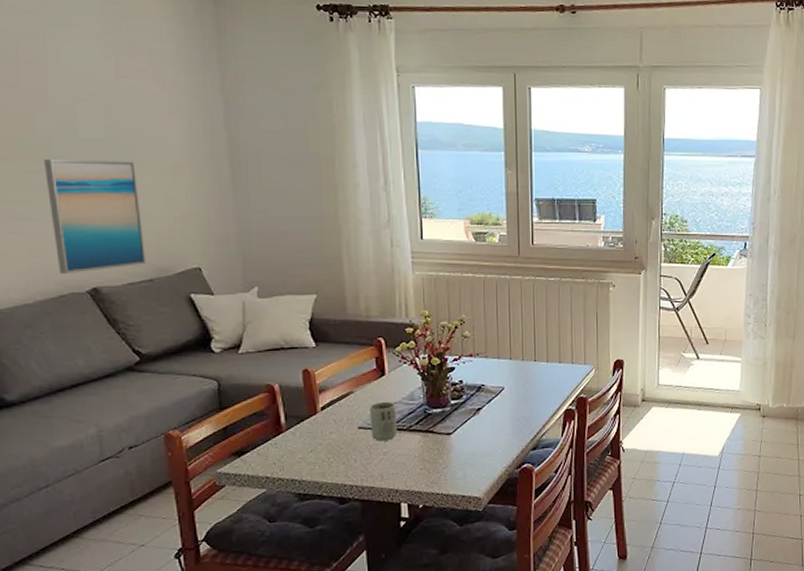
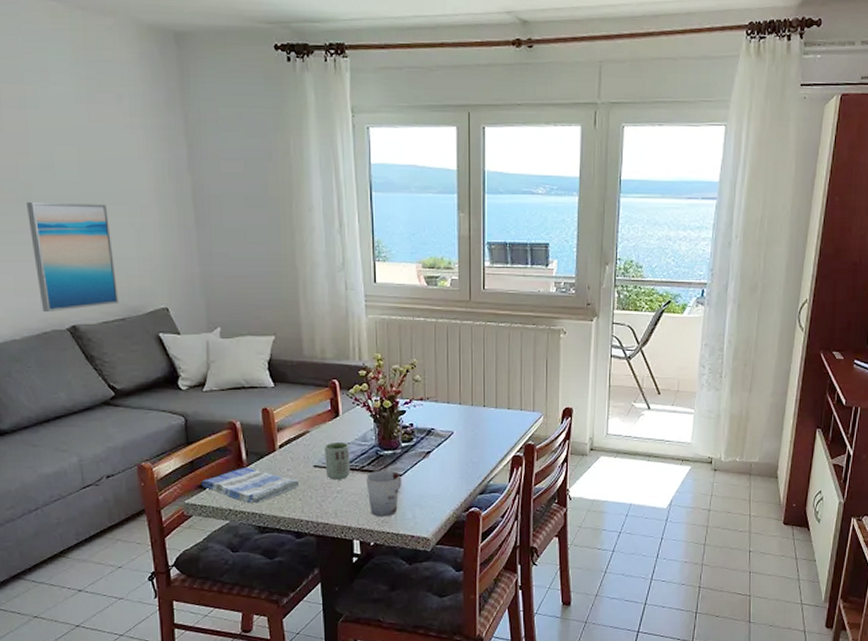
dish towel: none [235,432,343,470] -> present [201,468,300,504]
cup: none [414,429,451,478] -> present [366,470,402,517]

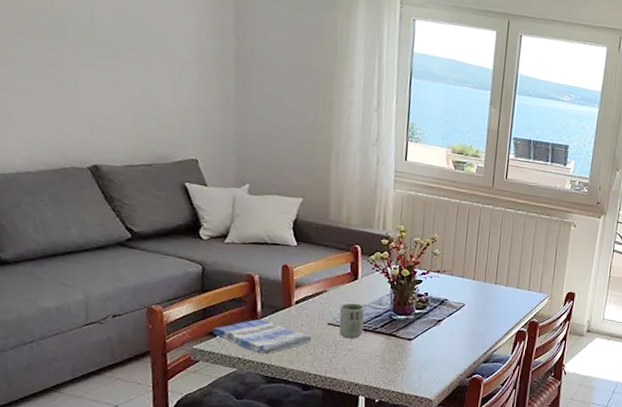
wall art: present [25,201,119,313] -> none [58,38,147,150]
cup: present [366,470,402,517] -> none [377,333,412,377]

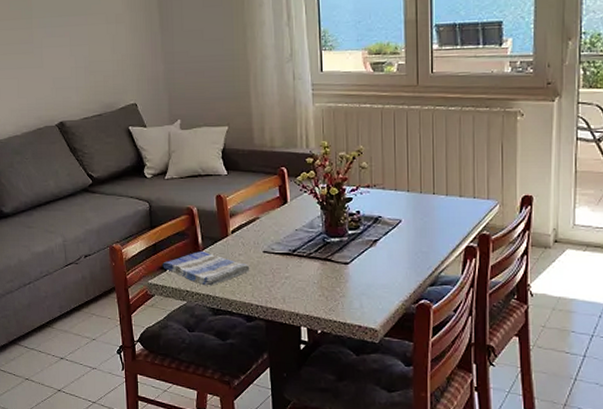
cup: present [339,303,365,339] -> none [274,228,298,266]

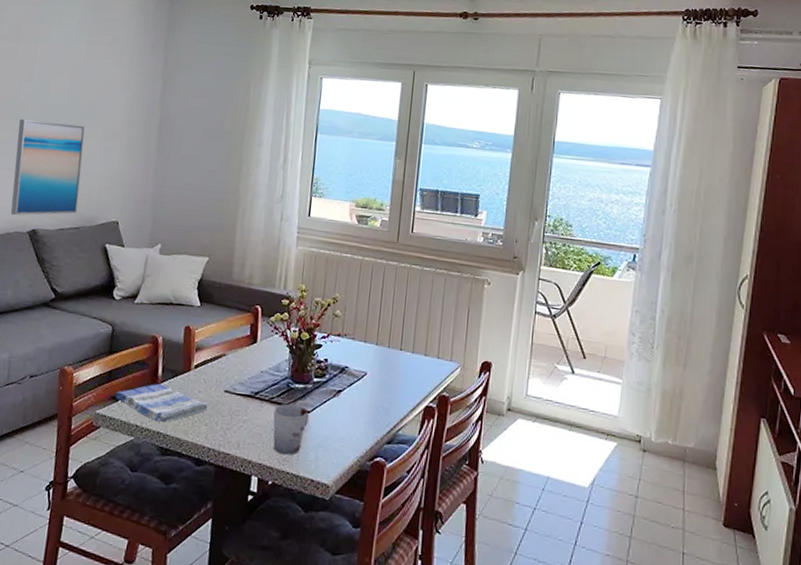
wall art: none [27,14,97,111] -> present [10,118,85,216]
cup: none [313,257,348,305] -> present [273,404,309,455]

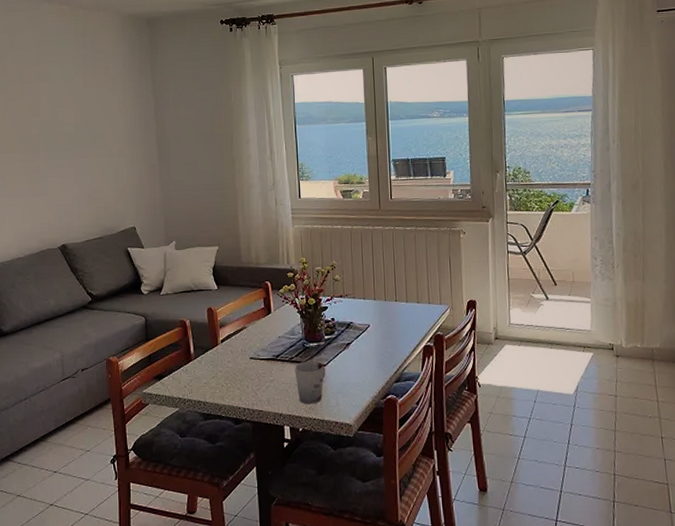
wall art: present [10,118,85,216] -> none [34,148,98,235]
dish towel: present [115,384,208,423] -> none [157,360,238,393]

